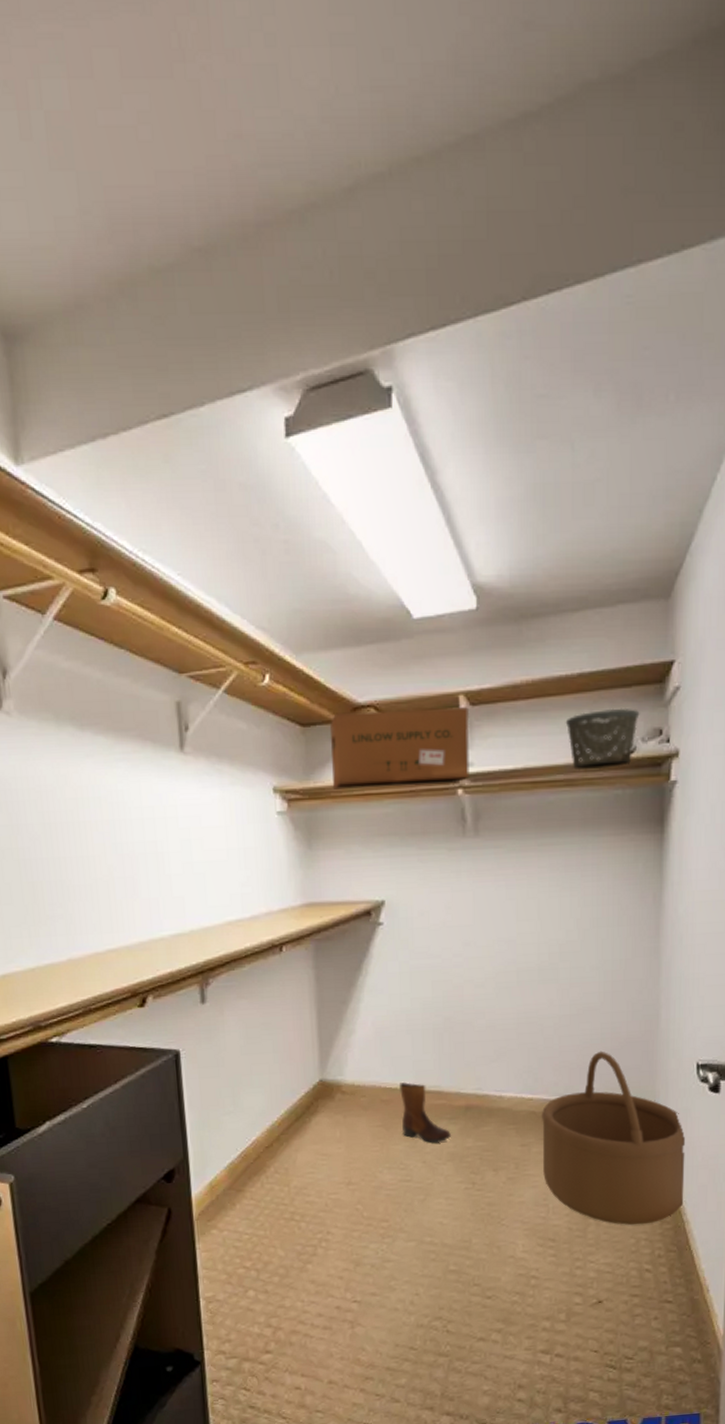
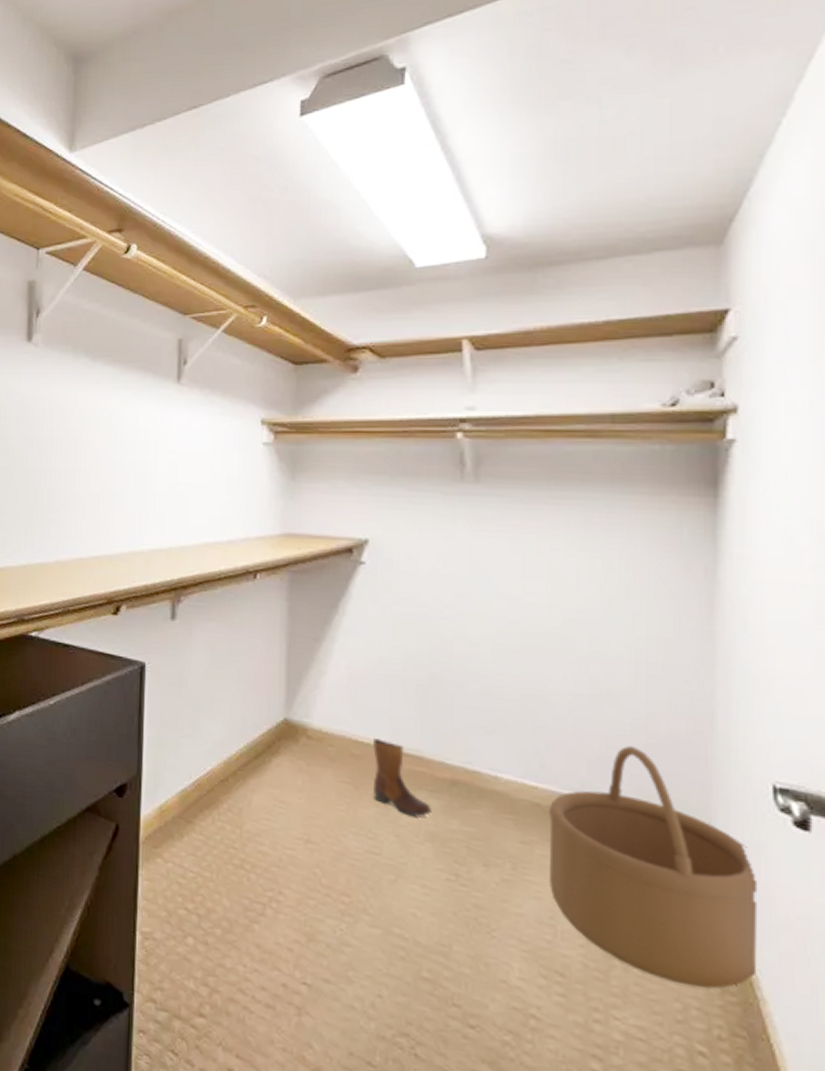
box: present [329,707,469,790] -> none [321,352,472,427]
basket: present [565,708,640,771] -> none [587,357,684,422]

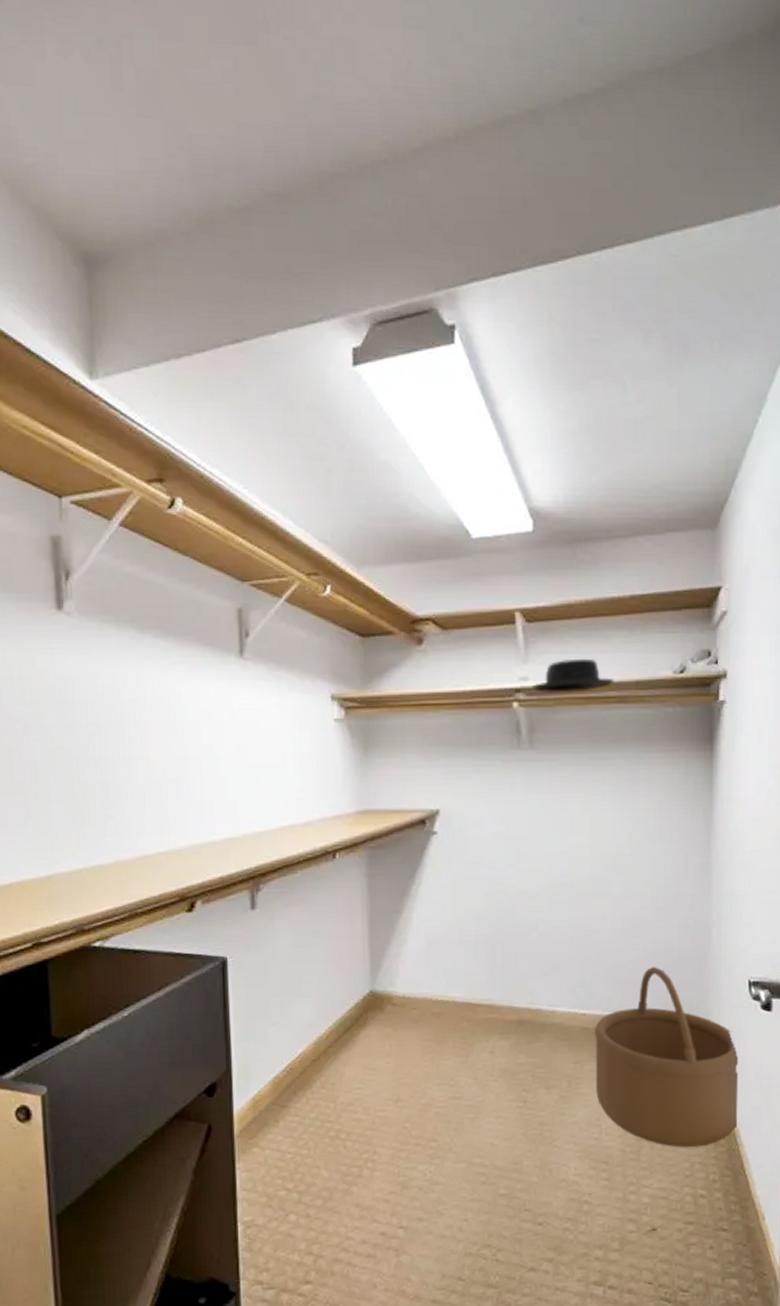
boot: present [372,737,431,816] -> none [451,994,503,1058]
hat: none [479,388,583,425] -> present [531,658,615,694]

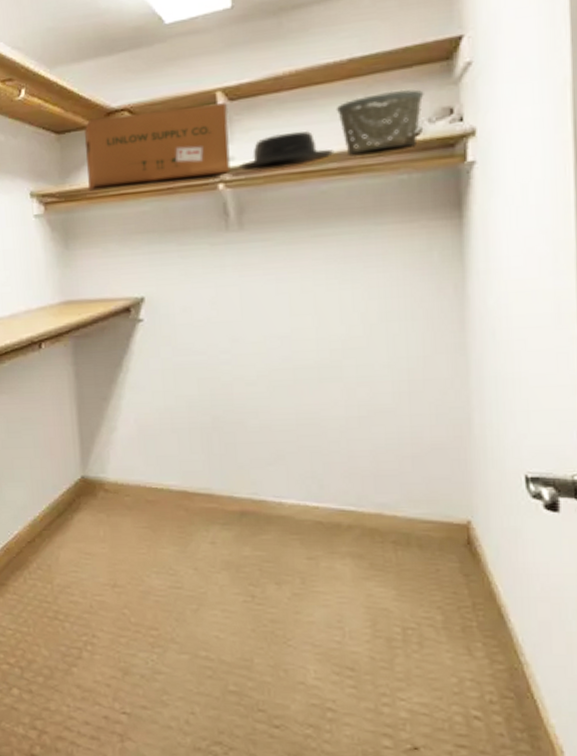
box: none [388,624,525,699] -> present [84,103,231,191]
basket: present [594,966,739,1148] -> none [329,457,522,662]
basket: none [617,629,689,688] -> present [336,89,424,158]

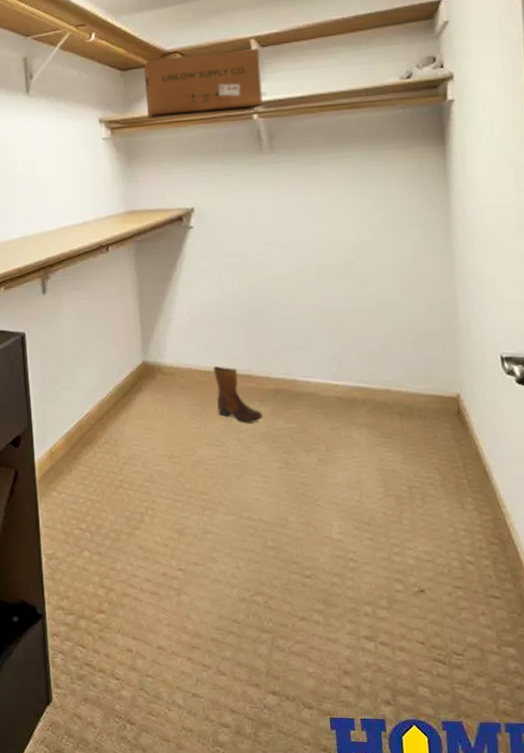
boot: none [166,482,225,548] -> present [213,365,263,422]
hat: present [238,130,335,172] -> none [269,72,345,105]
basket: present [336,89,424,158] -> none [345,41,413,95]

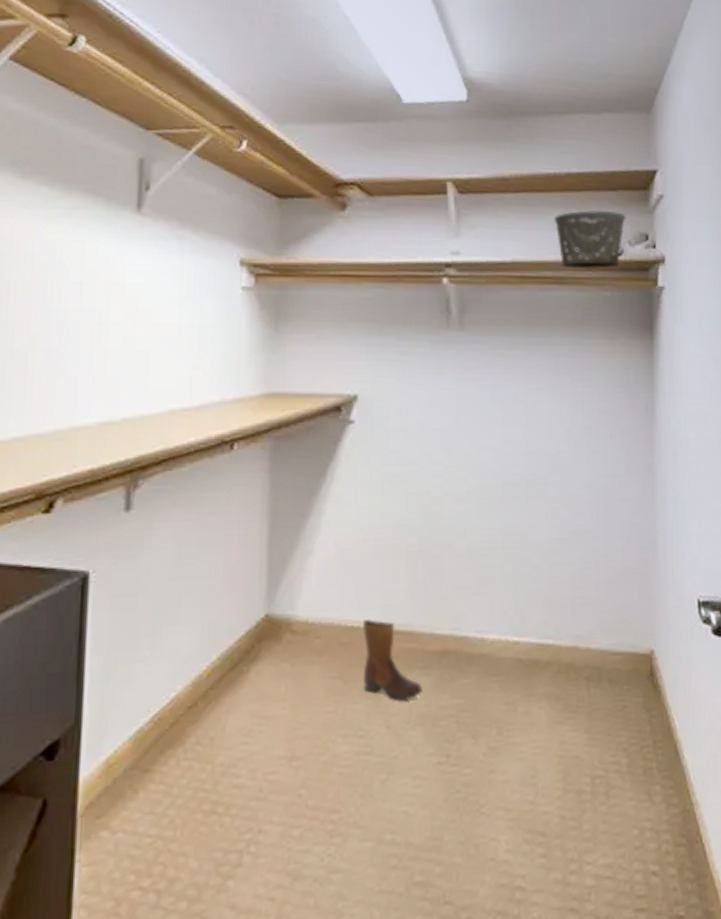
box: present [143,48,263,119] -> none [308,187,456,272]
basket: none [345,41,413,95] -> present [553,210,626,270]

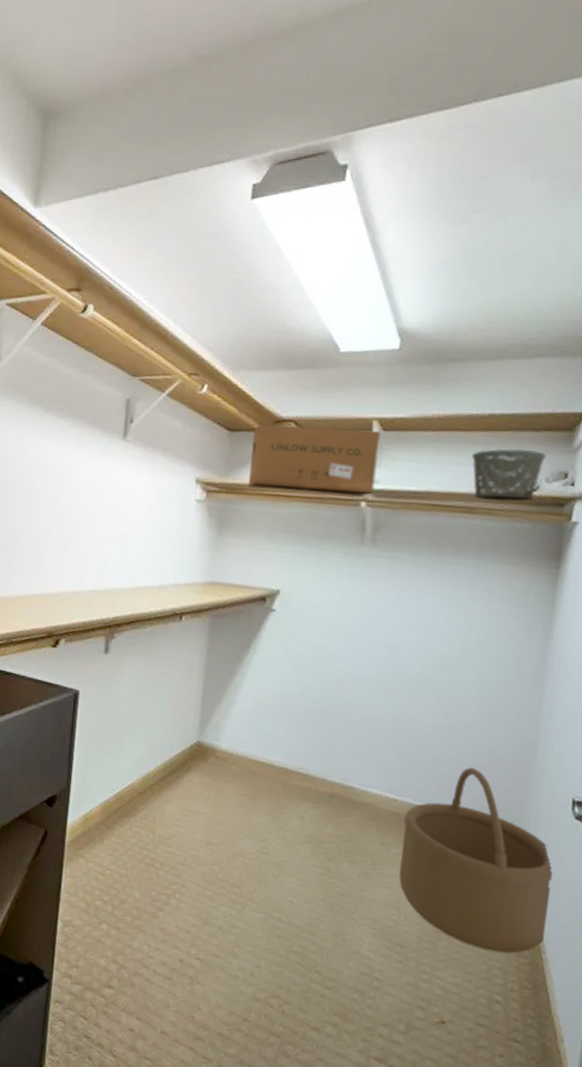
box: none [308,187,456,272] -> present [248,423,380,496]
boot: present [362,618,422,700] -> none [265,758,312,823]
basket: none [528,583,693,810] -> present [399,767,553,954]

